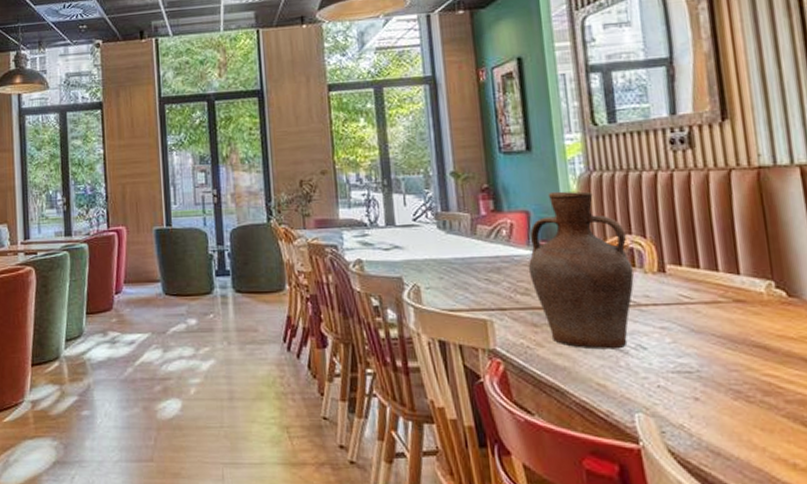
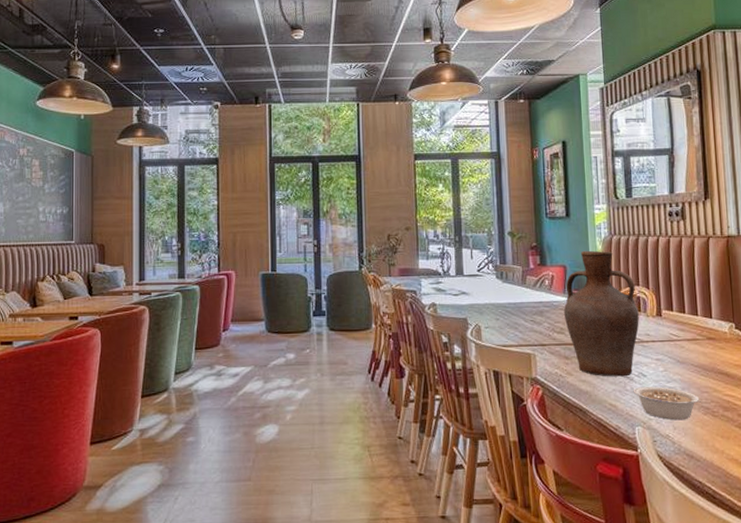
legume: none [629,363,729,406] -> present [633,387,701,421]

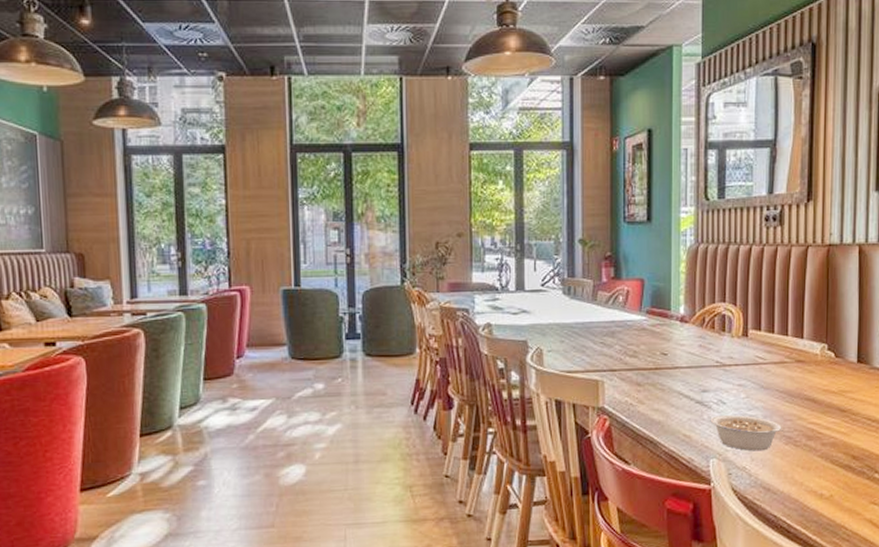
vase: present [563,250,639,377] -> none [638,261,723,405]

